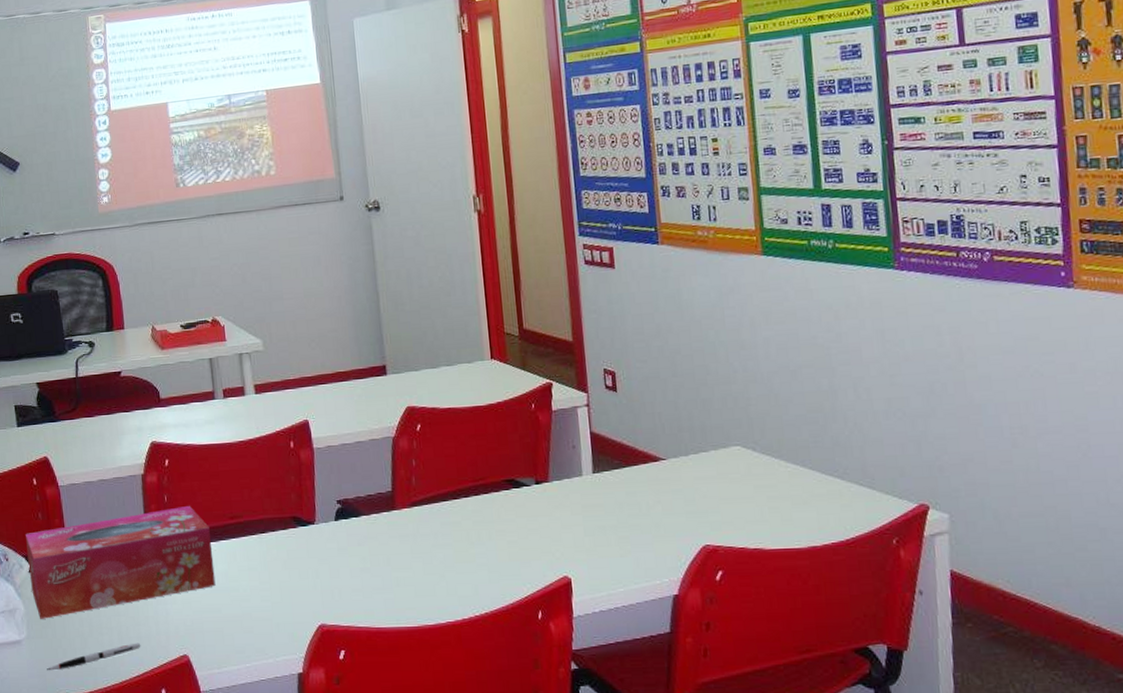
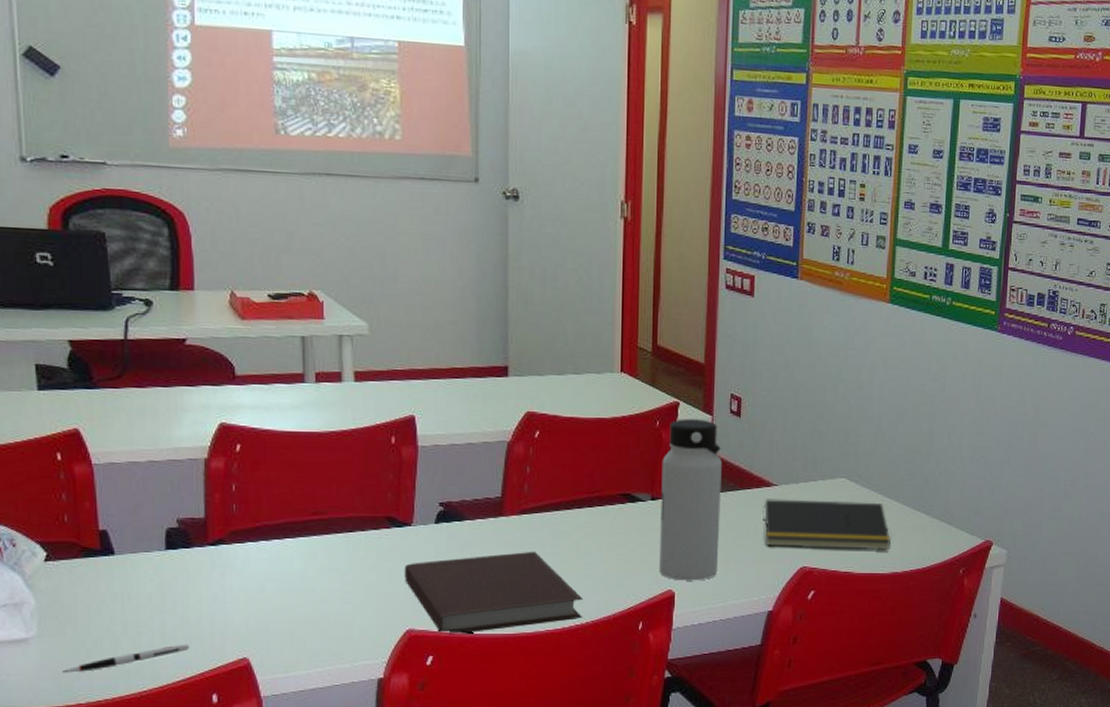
tissue box: present [26,505,216,619] -> none [42,497,289,615]
notebook: none [312,542,482,629] -> present [404,551,583,635]
water bottle: none [542,398,613,566] -> present [659,419,722,581]
notepad: none [653,470,804,525] -> present [763,499,892,550]

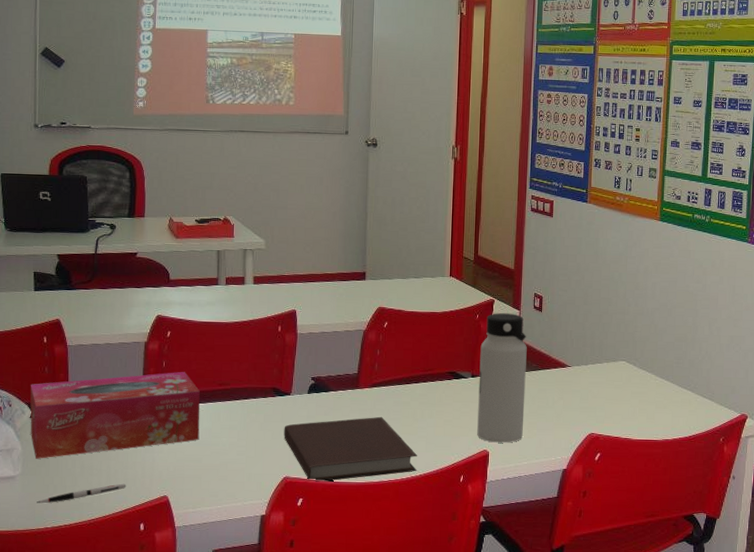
tissue box: none [42,497,289,615] -> present [30,371,200,459]
notepad: present [763,499,892,550] -> none [559,377,663,421]

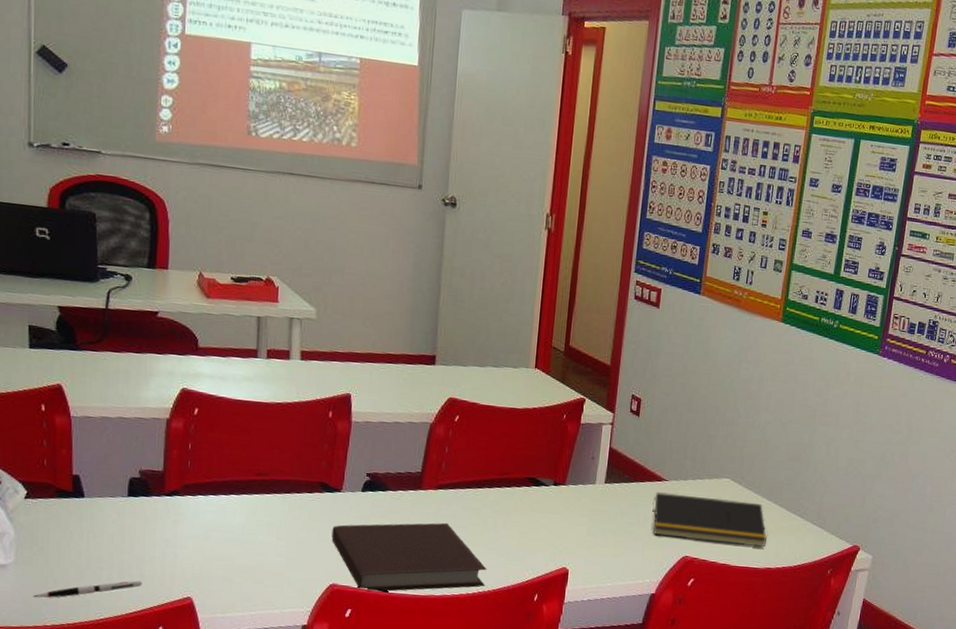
tissue box: present [30,371,200,459] -> none [25,456,233,547]
water bottle: present [477,313,527,443] -> none [556,414,620,561]
notepad: none [559,377,663,421] -> present [652,492,768,547]

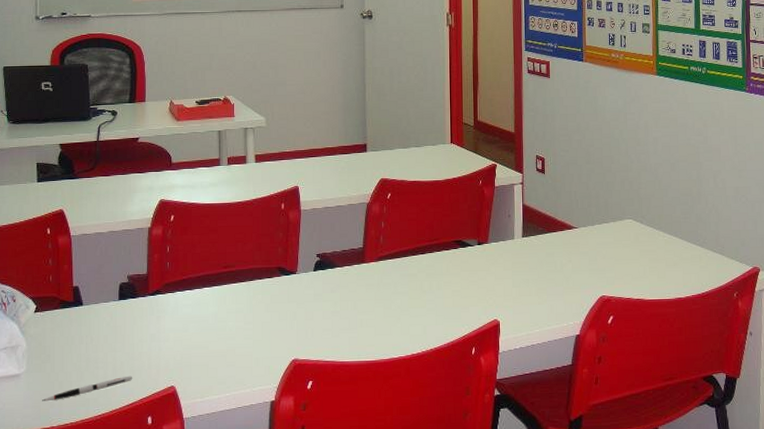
notebook: present [331,522,487,592] -> none [291,290,428,363]
notepad: present [652,492,768,547] -> none [567,238,674,280]

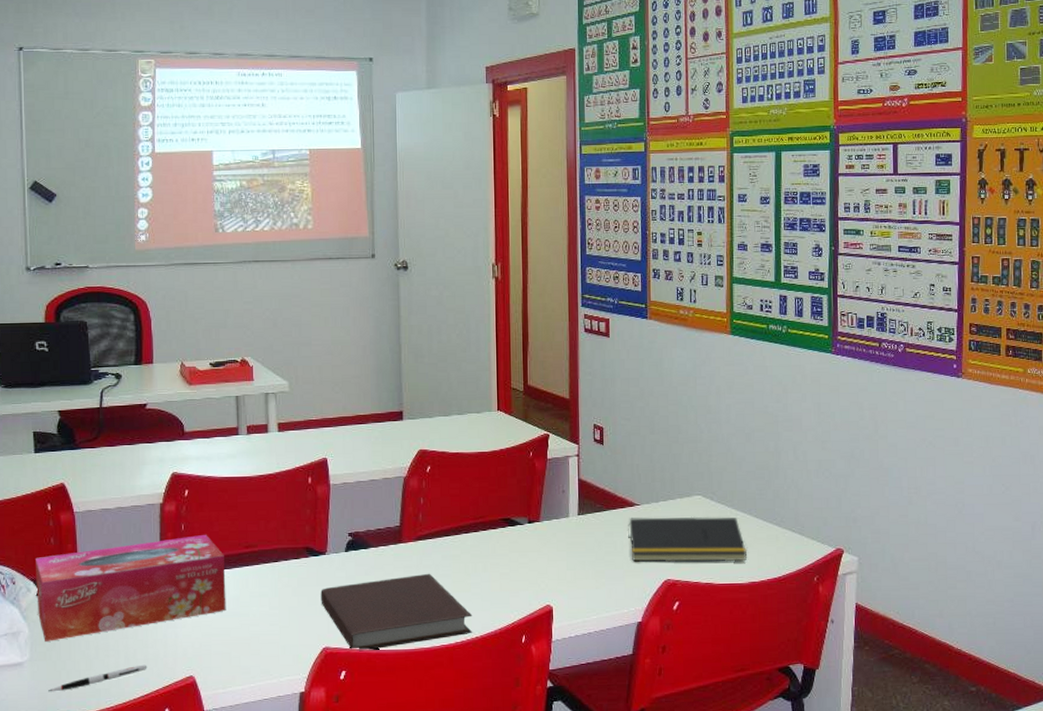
tissue box: none [34,255,206,355] -> present [36,534,226,642]
notebook: none [291,290,428,363] -> present [320,573,473,652]
notepad: none [567,238,674,280] -> present [628,516,748,562]

